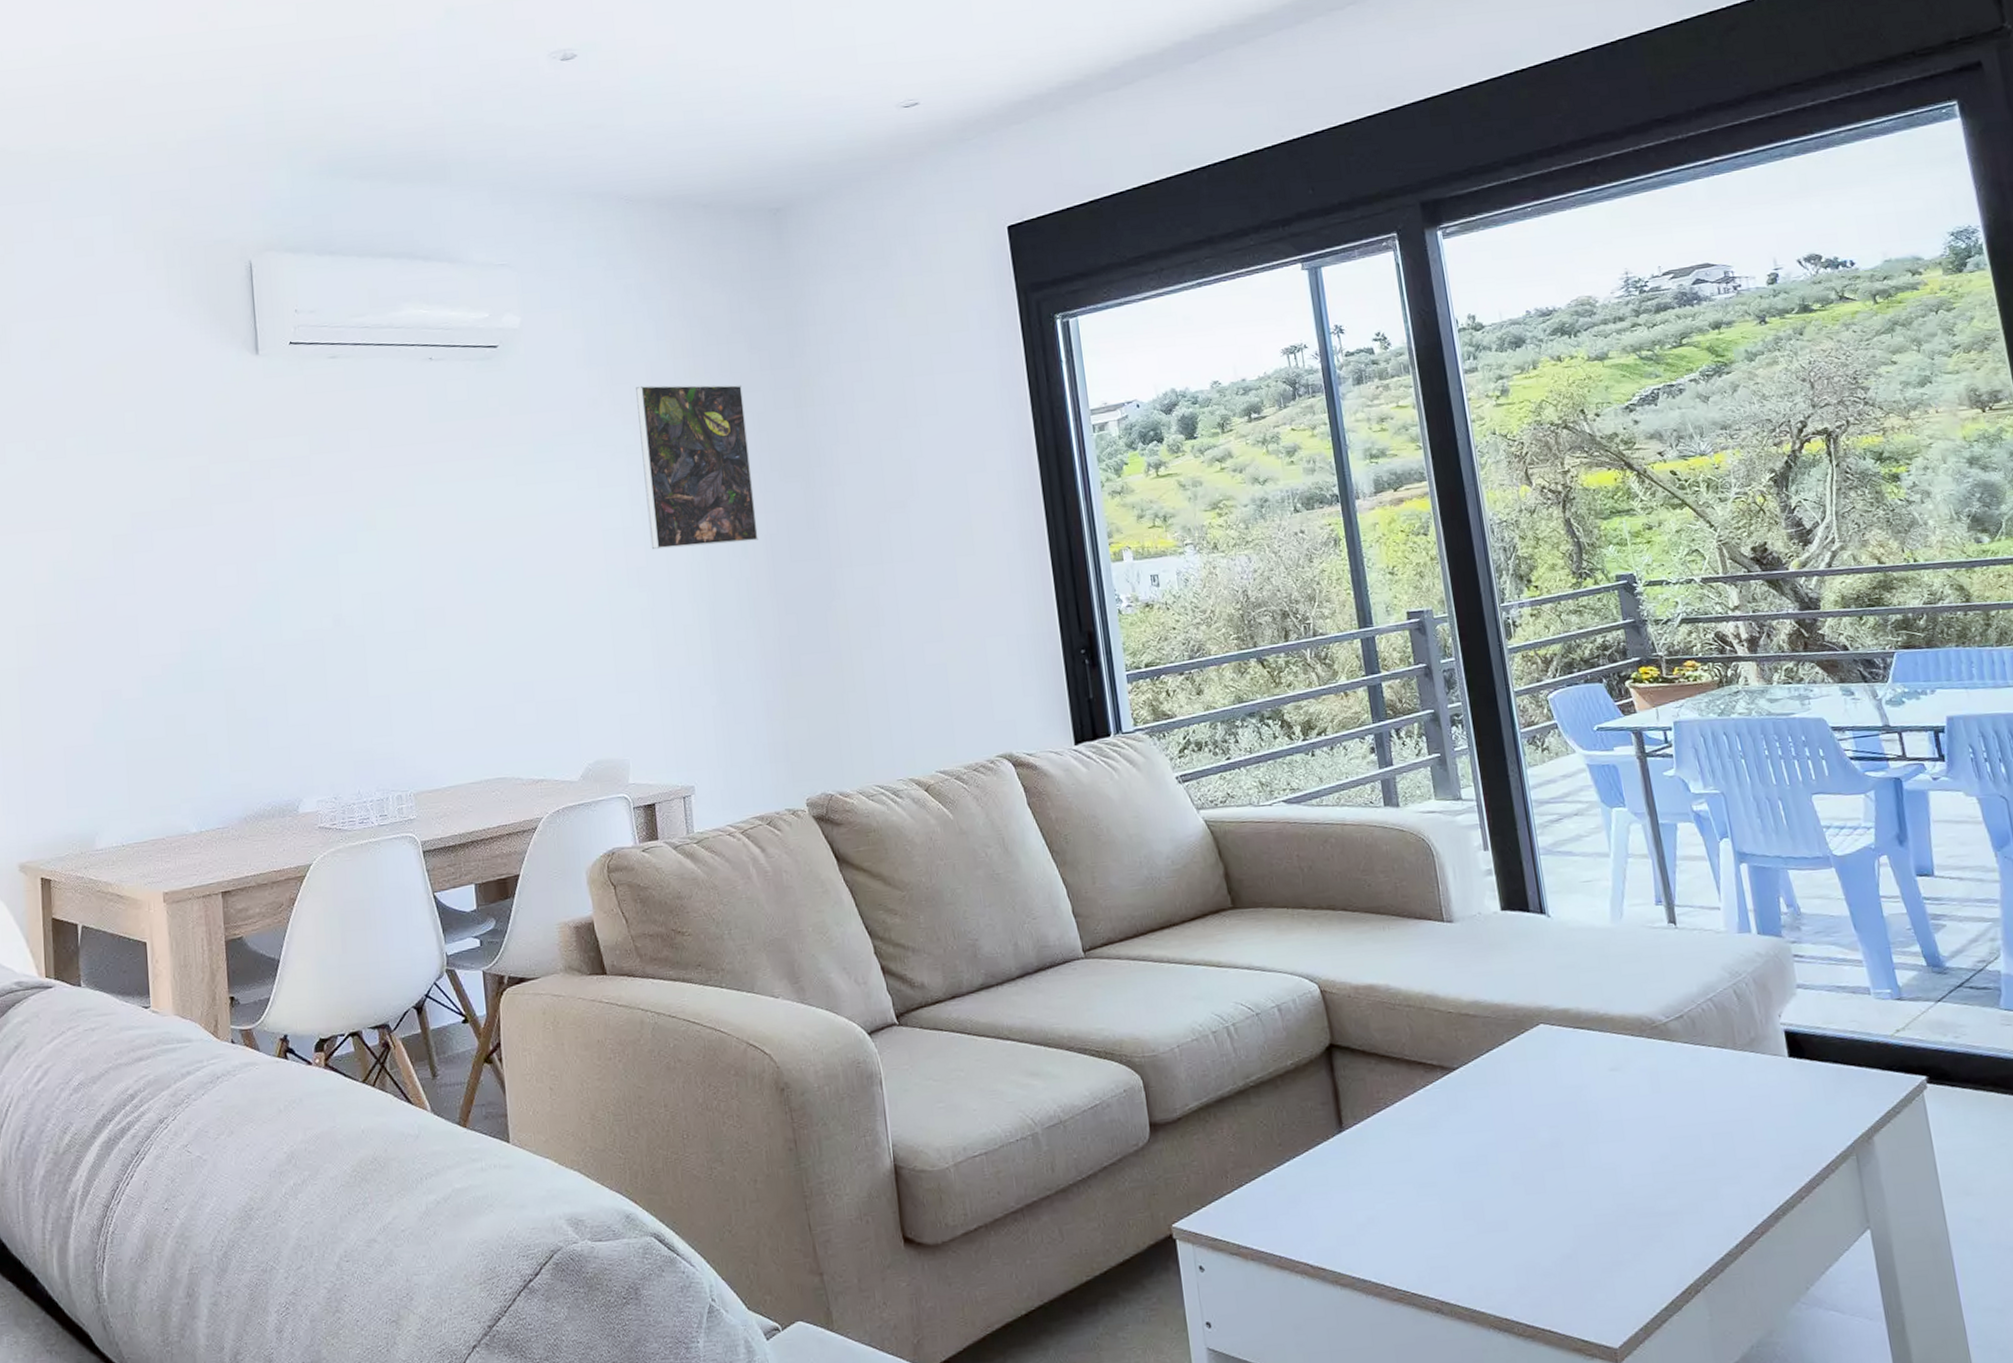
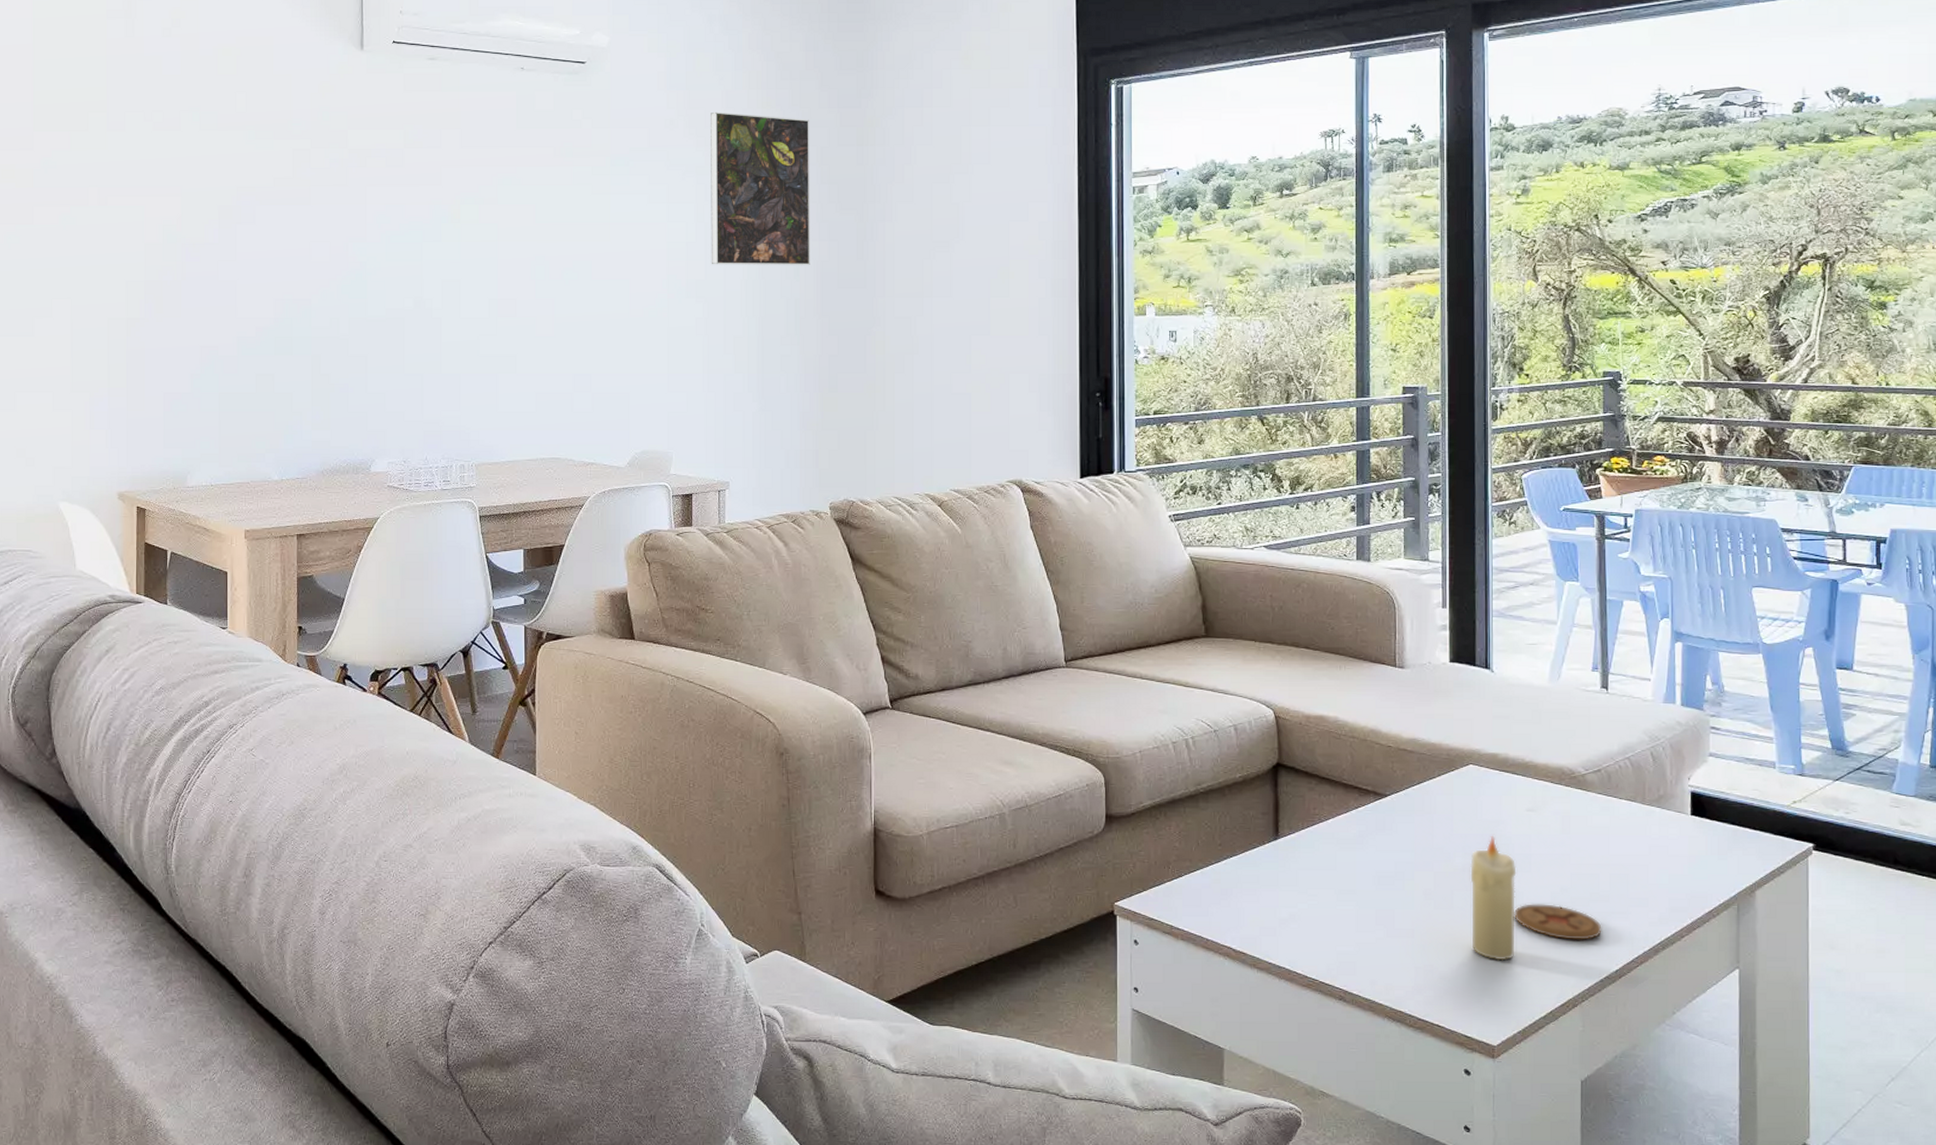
candle: none [1557,1102,1622,1248] -> present [1470,835,1517,961]
coaster: none [1614,1175,1714,1215] -> present [1514,904,1602,940]

